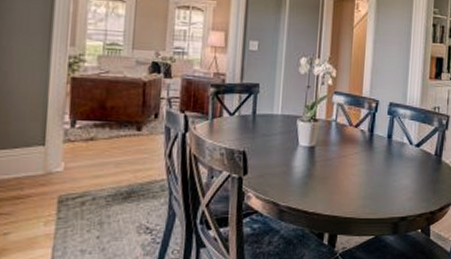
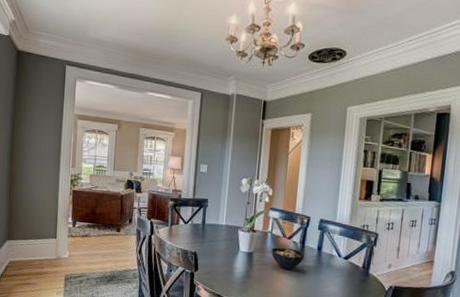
bowl: none [336,138,374,165] -> present [271,247,305,271]

